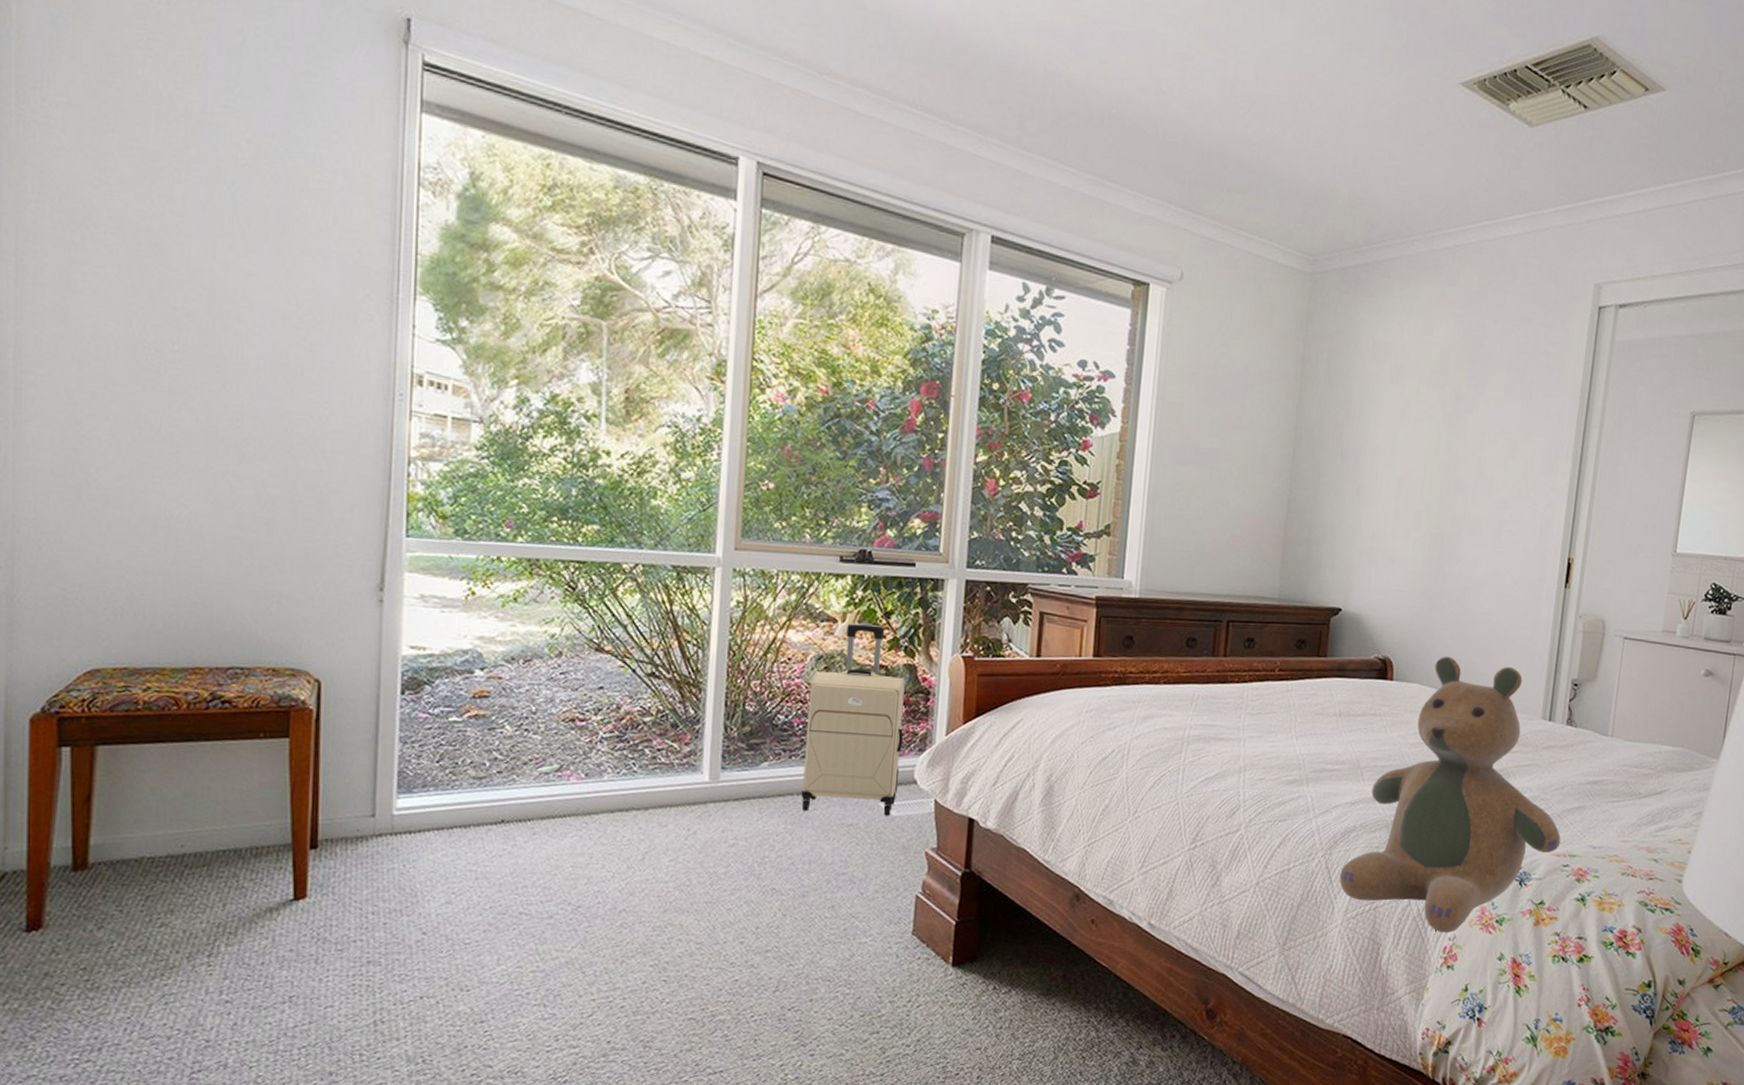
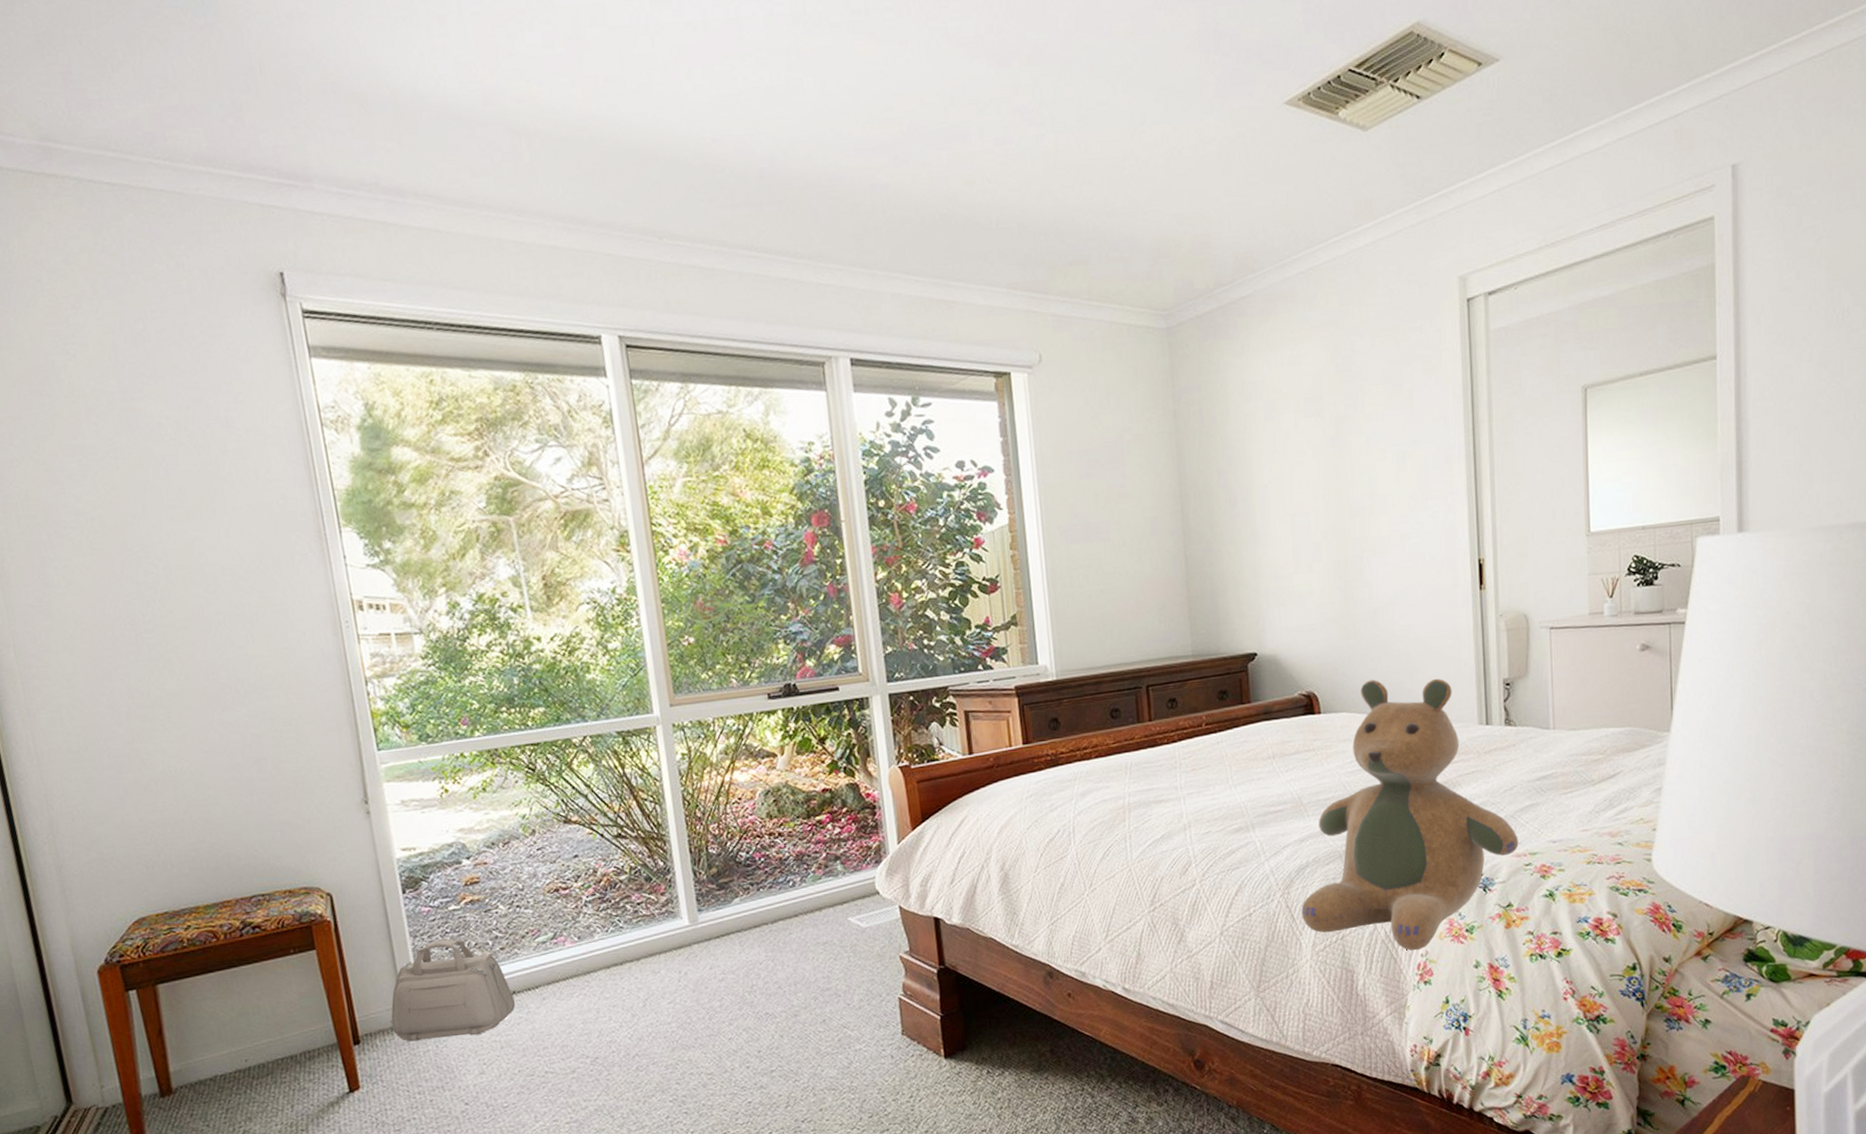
handbag: none [358,751,502,861] -> present [391,939,516,1042]
suitcase: present [801,622,905,816] -> none [763,751,863,938]

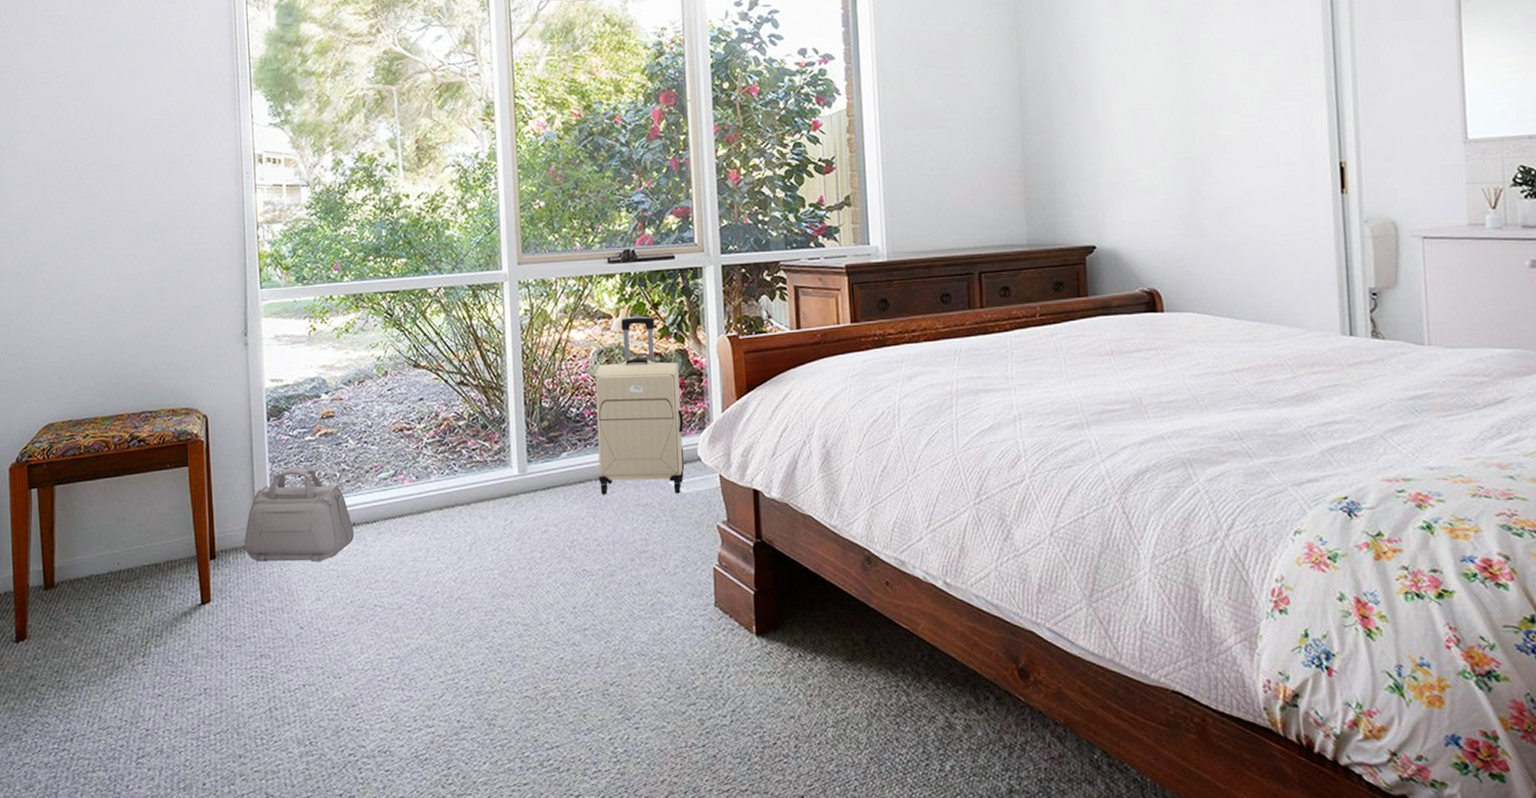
suitcase: none [763,751,863,938] -> present [595,315,685,495]
teddy bear: present [1301,678,1519,951] -> none [1139,280,1390,575]

